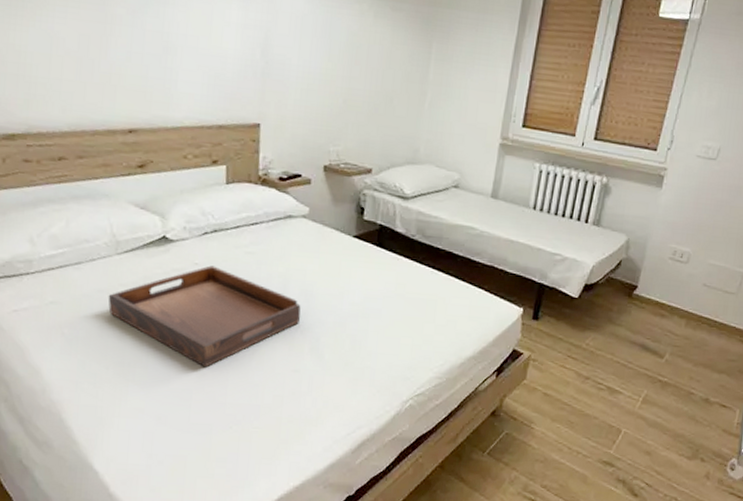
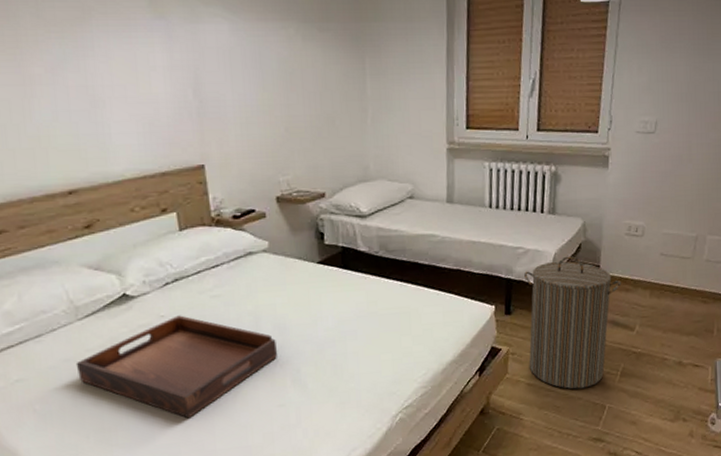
laundry hamper: none [548,271,658,408] -> present [524,256,622,389]

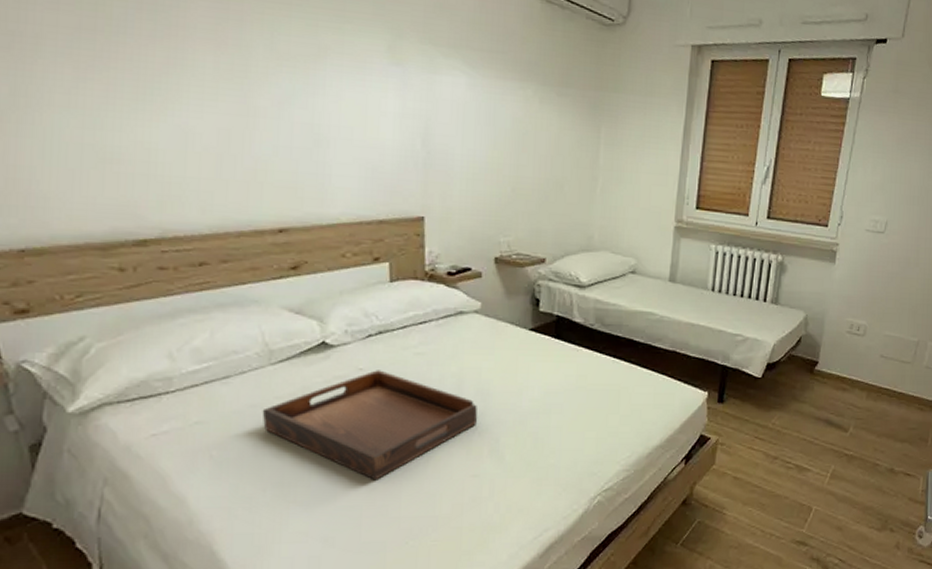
laundry hamper: present [524,256,622,389] -> none [737,348,839,487]

